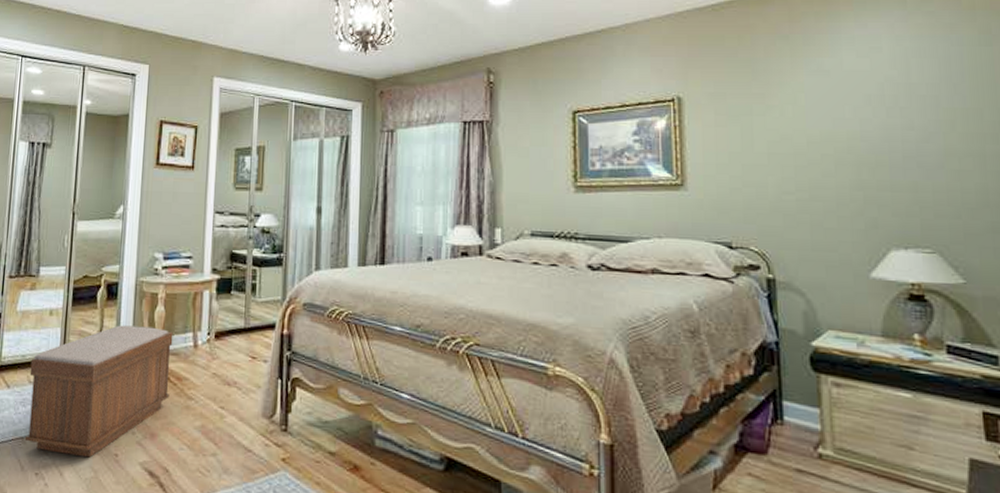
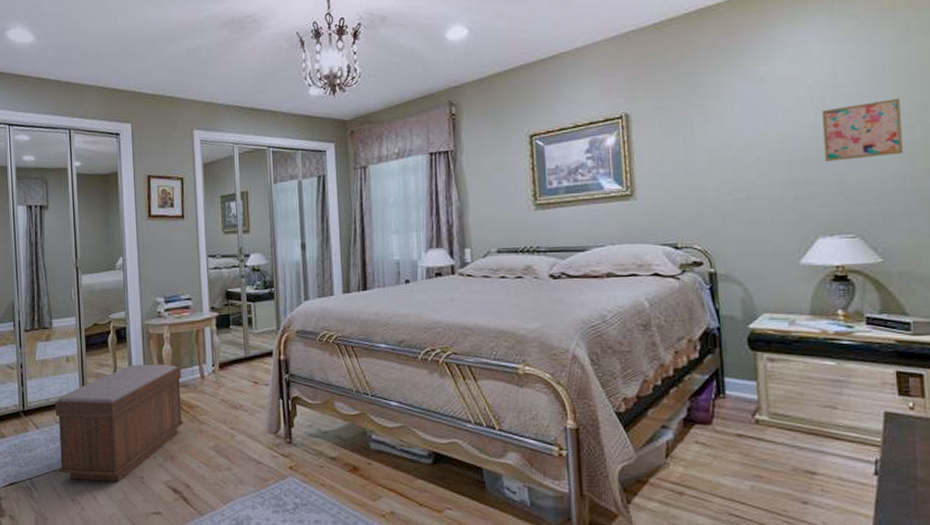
wall art: none [894,104,985,167] -> present [822,99,903,162]

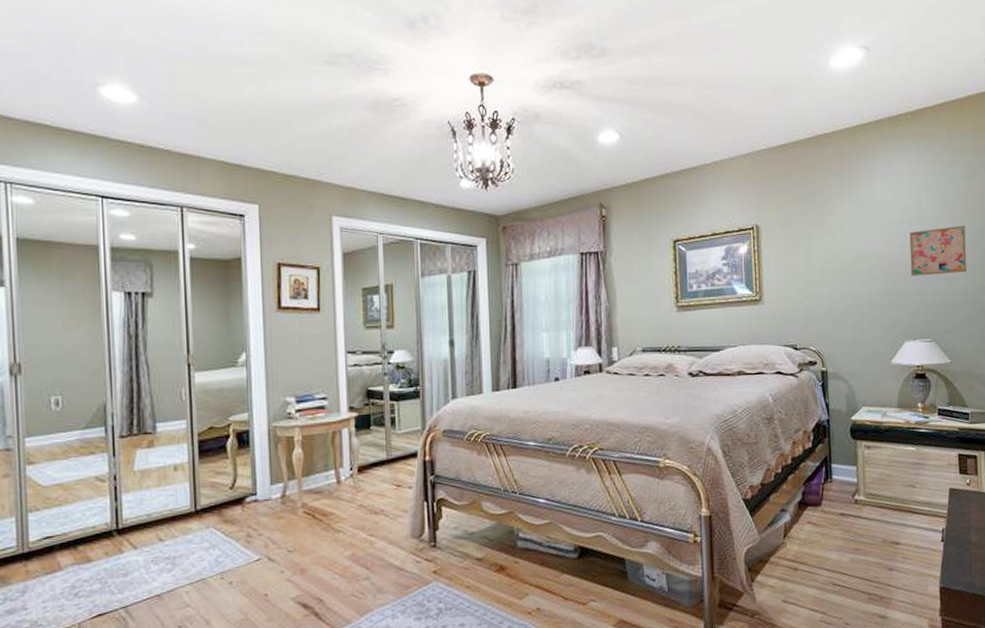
bench: present [54,364,184,482] -> none [158,469,316,604]

